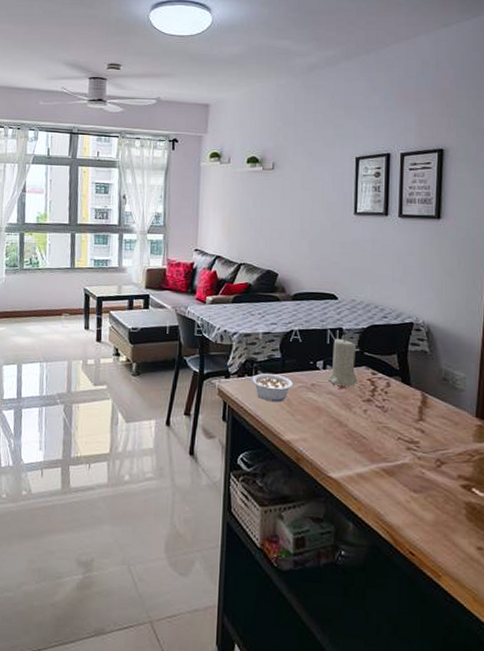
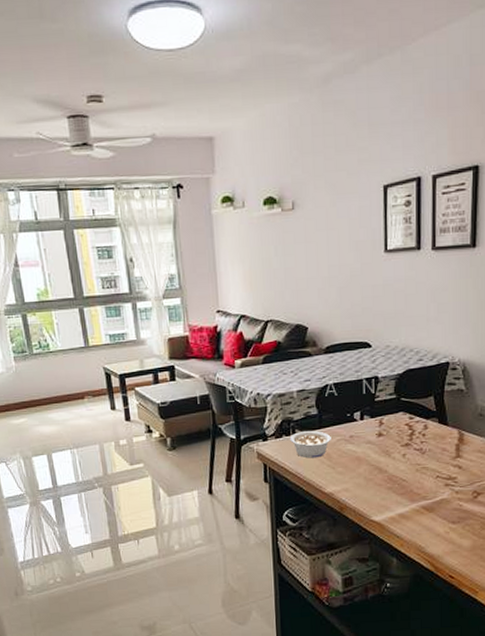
candle: present [327,338,357,386] -> none [365,386,395,434]

